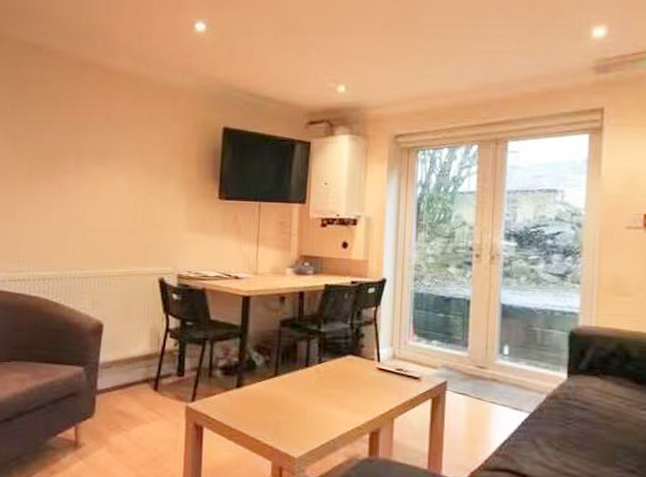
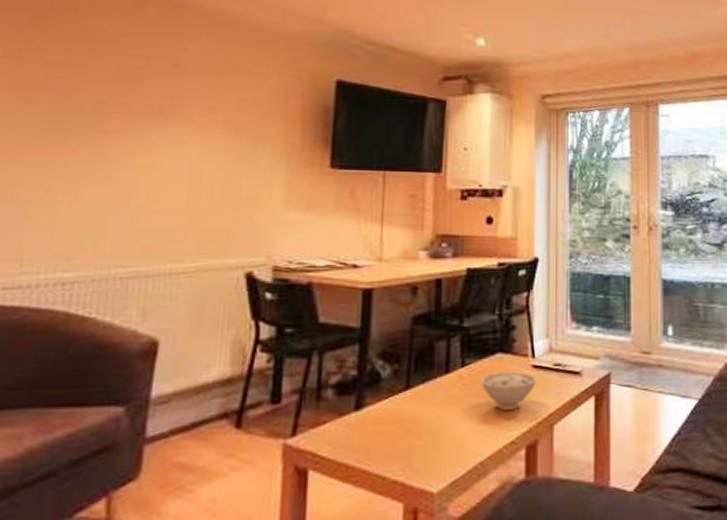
bowl: none [334,371,382,402] -> present [481,372,537,410]

